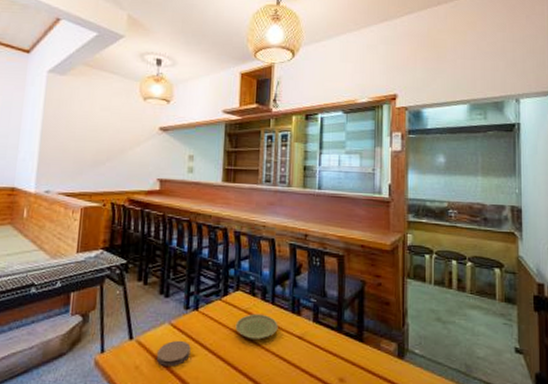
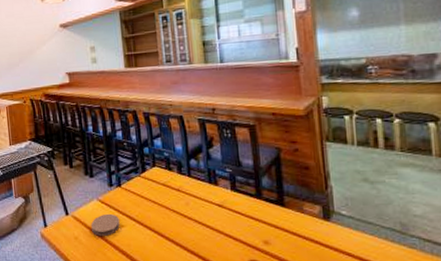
plate: present [235,313,278,340] -> none [157,186,198,209]

